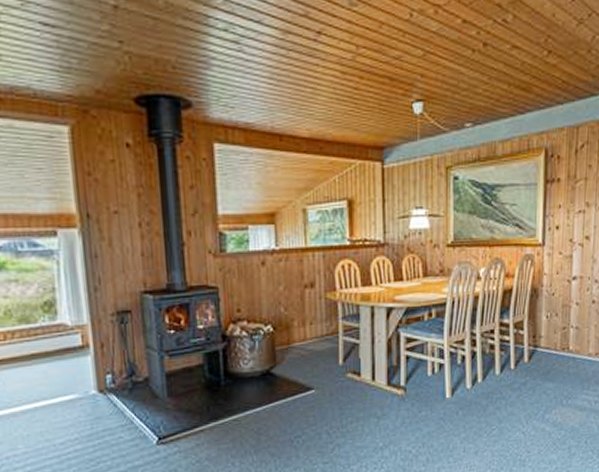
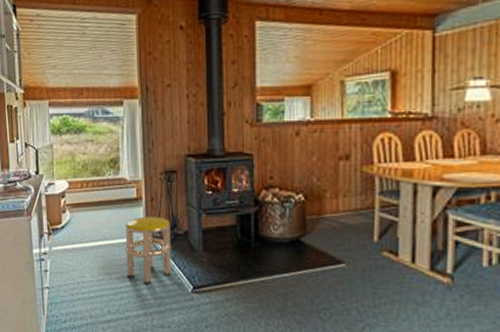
stool: none [69,365,132,445] -> present [125,216,172,285]

